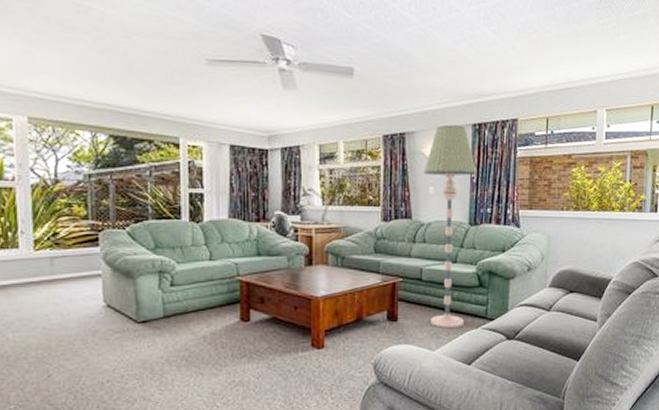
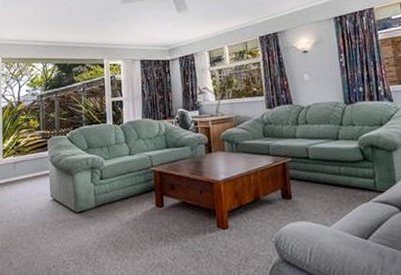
floor lamp: present [423,125,477,329] -> none [297,20,355,204]

